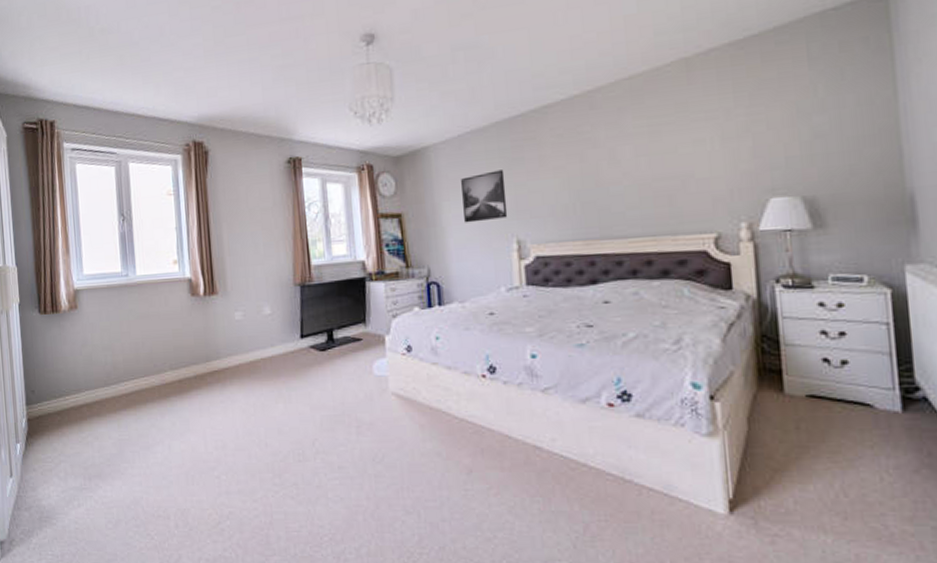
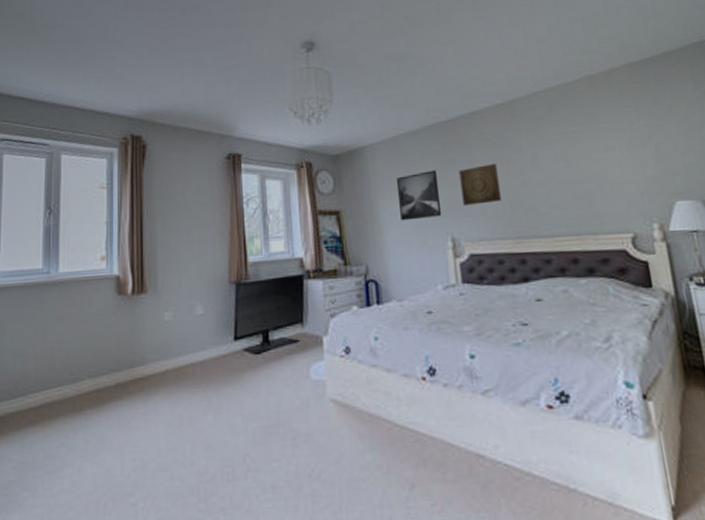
wall art: none [527,161,572,207] -> present [458,164,501,206]

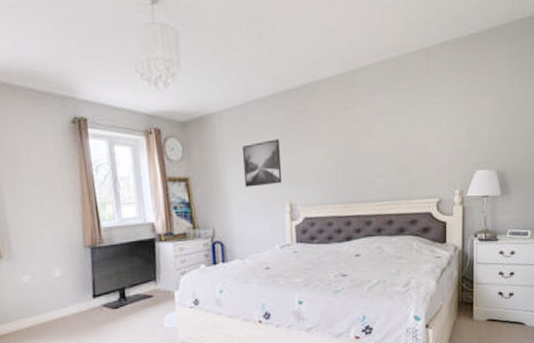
wall art: present [458,164,501,206] -> none [299,134,335,173]

